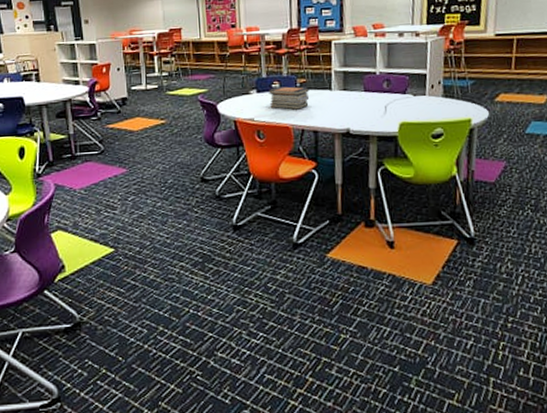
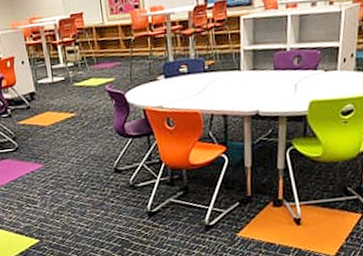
book stack: present [269,86,310,110] -> none [176,69,218,94]

